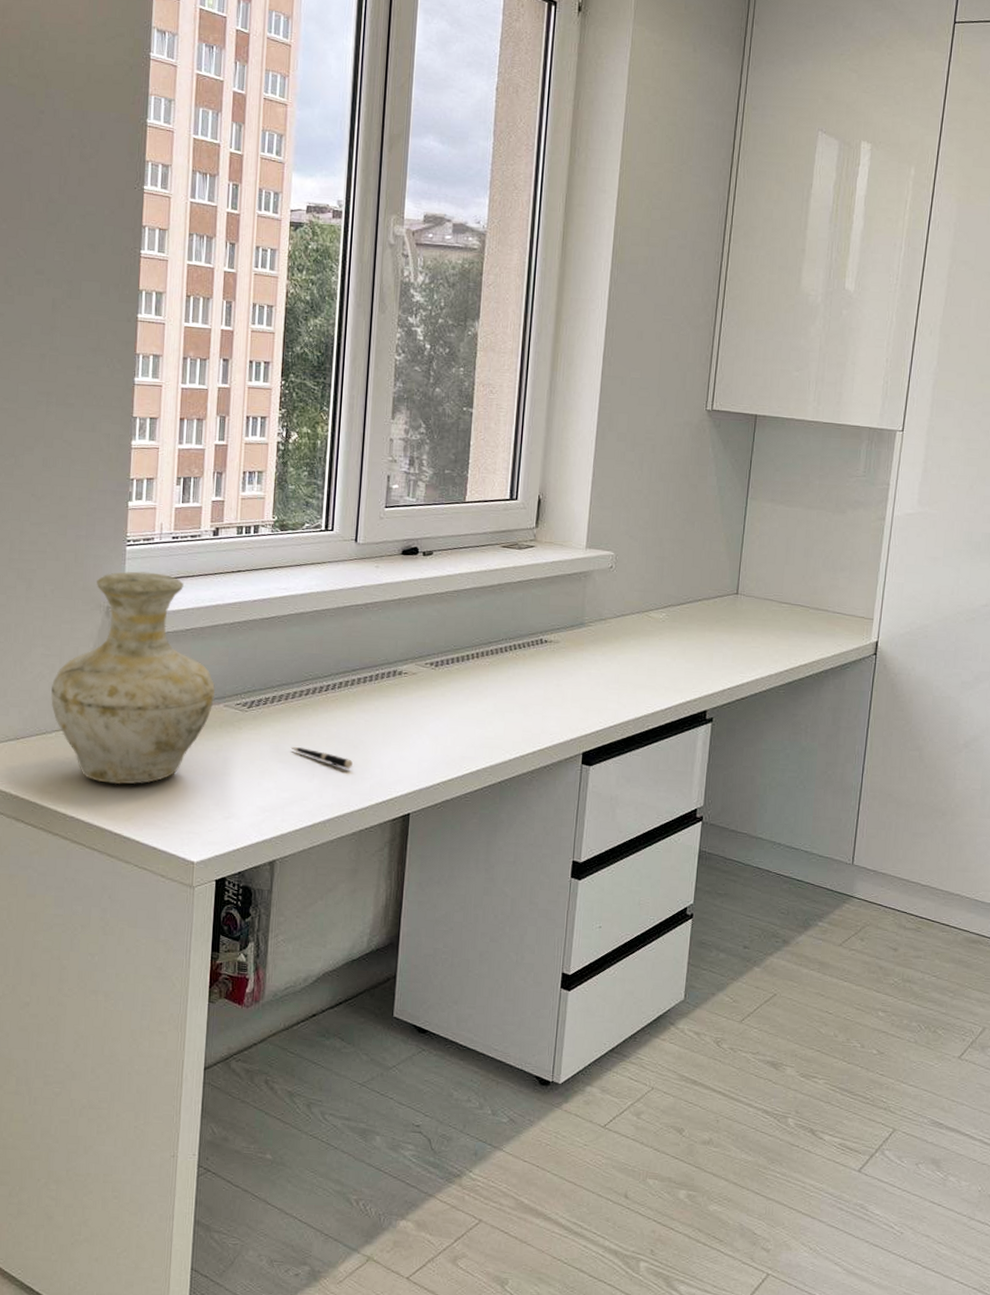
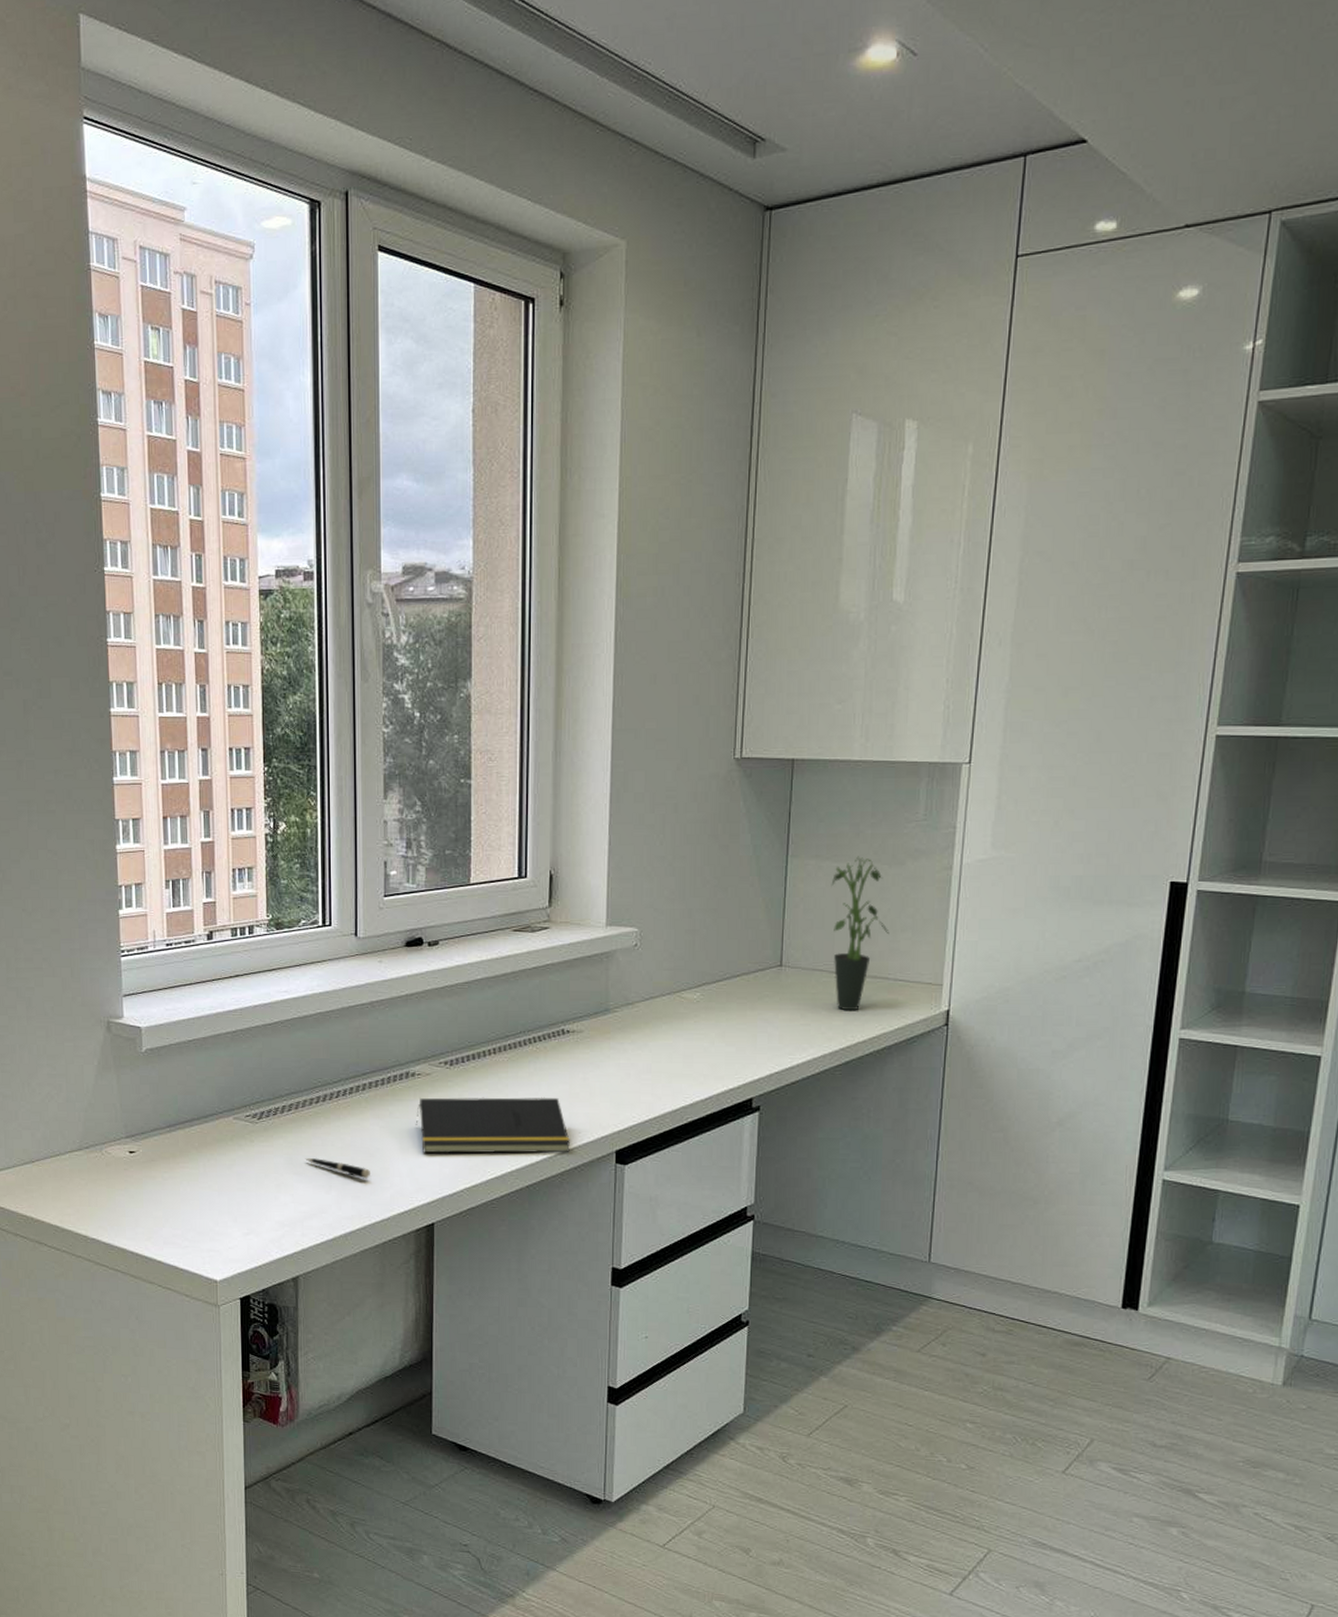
vase: present [51,571,215,784] -> none [61,983,223,1204]
notepad: none [398,695,541,753] -> present [415,1097,570,1154]
potted plant: none [782,503,831,638] -> present [831,856,890,1011]

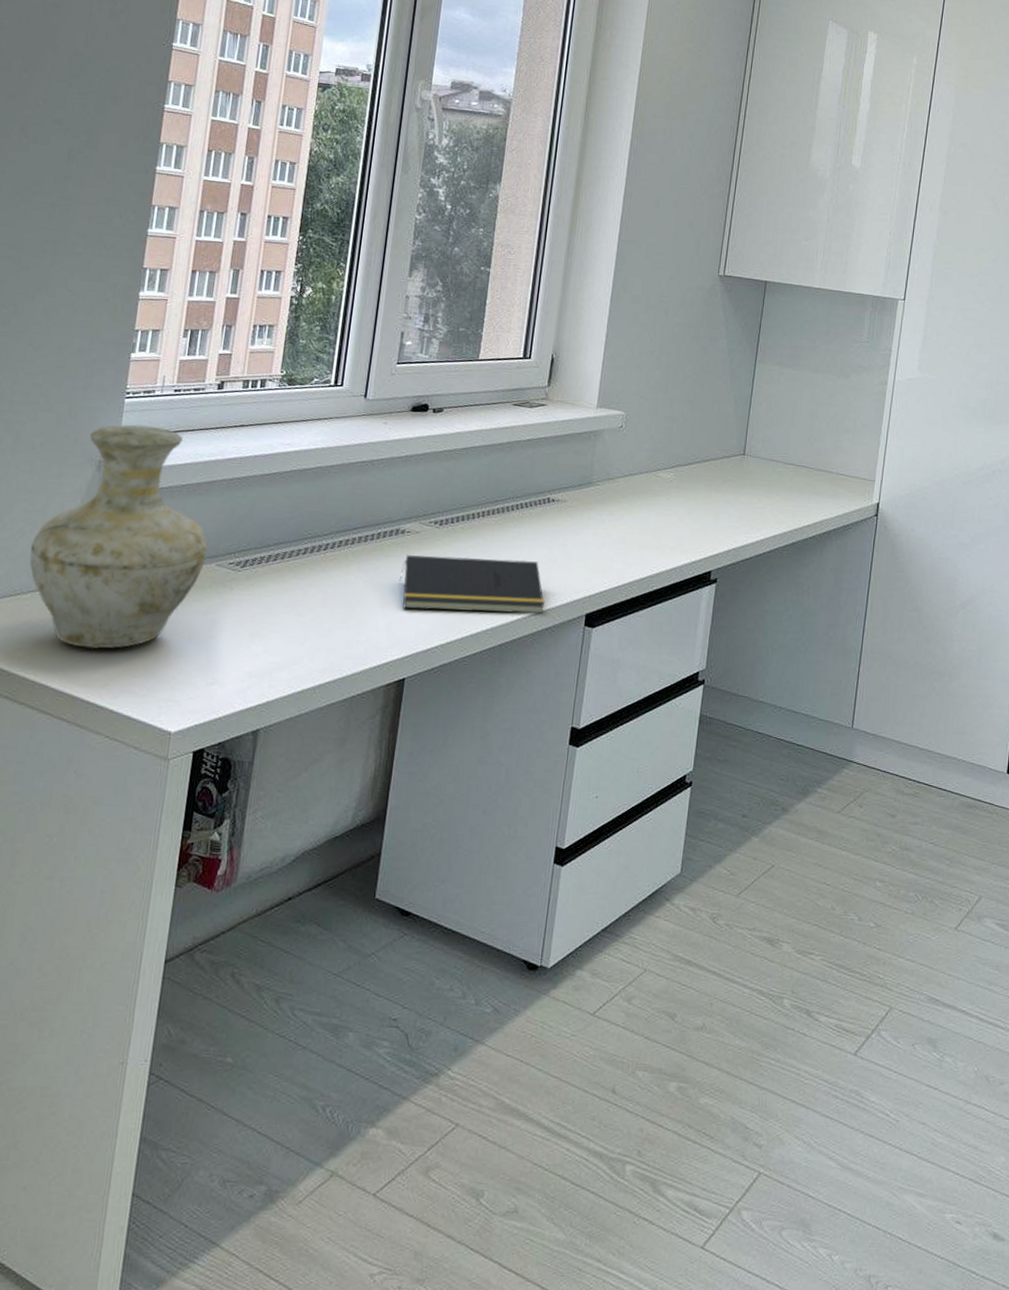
vase: none [61,983,223,1204] -> present [29,424,208,649]
pen: present [305,1158,370,1179] -> none [284,608,348,632]
potted plant: present [831,856,890,1011] -> none [788,366,835,498]

